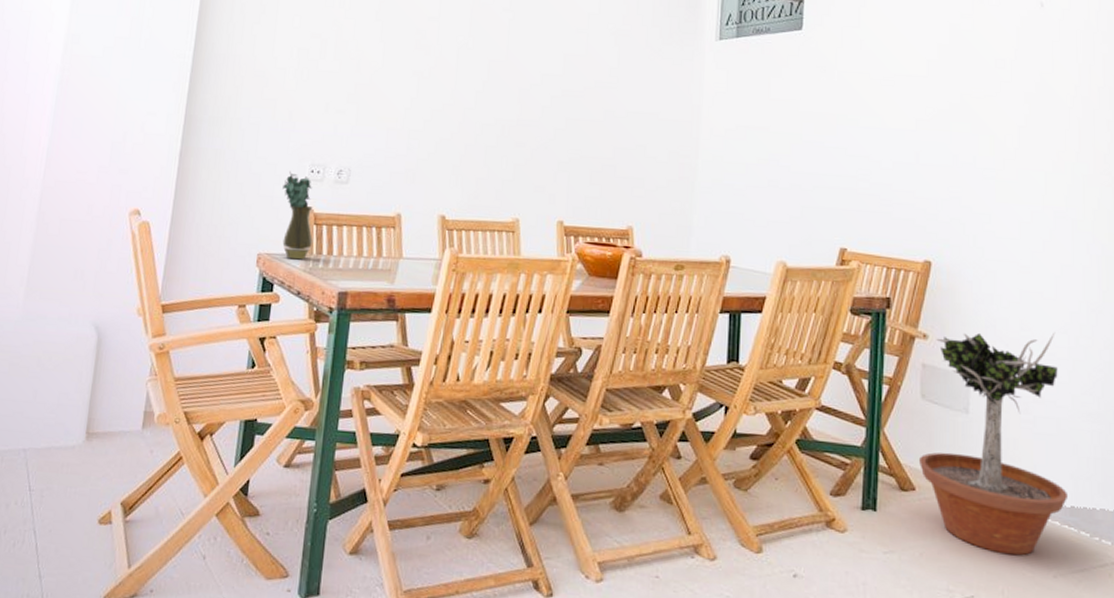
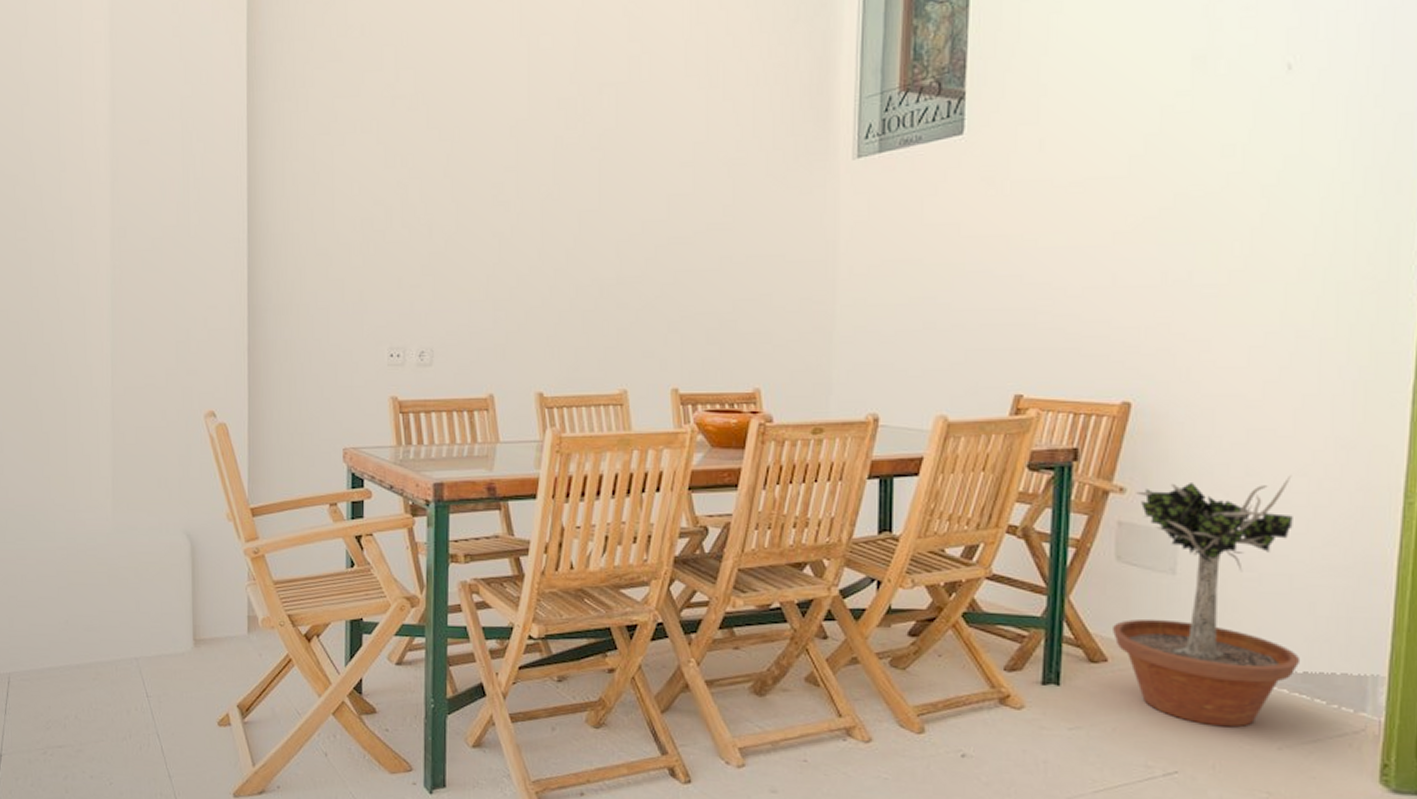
vase: present [282,171,313,260] -> none [361,357,400,452]

